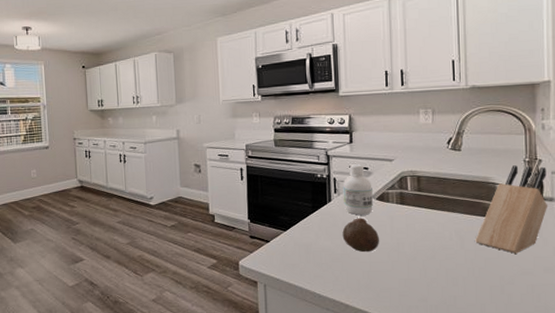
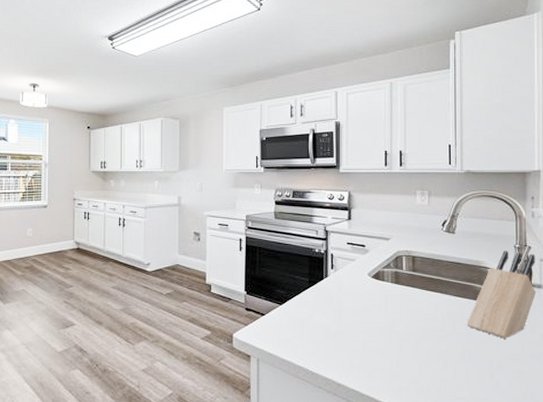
fruit: present [342,218,380,252] -> none [337,295,374,331]
bottle: present [343,164,373,215] -> none [340,241,368,293]

